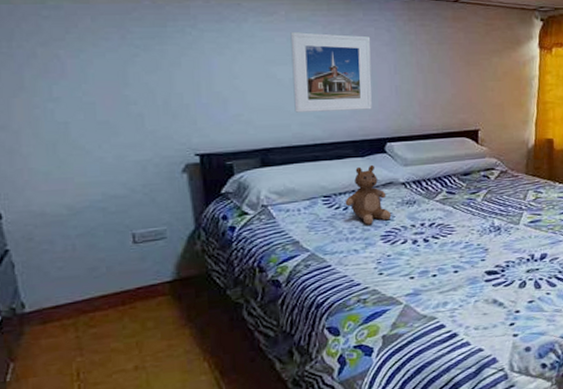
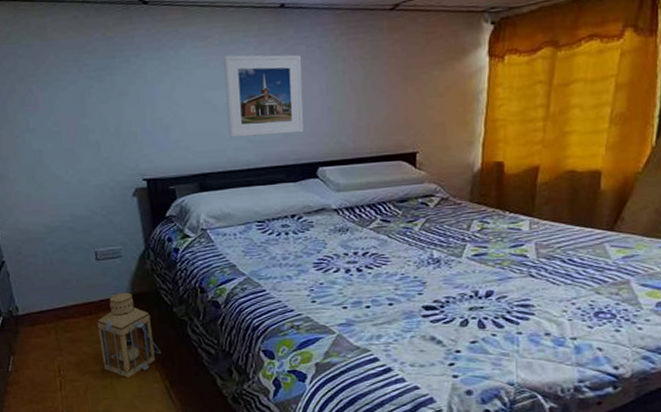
lantern: none [131,277,212,374] -> present [97,292,162,379]
teddy bear: present [345,164,392,225] -> none [278,190,324,251]

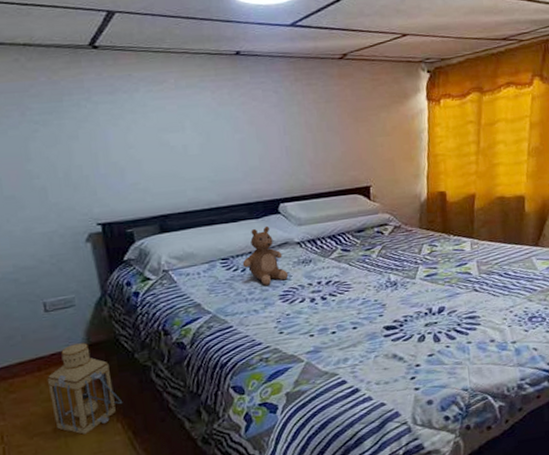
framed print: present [223,54,304,138] -> none [180,98,264,178]
teddy bear: none [278,190,324,251] -> present [242,225,289,285]

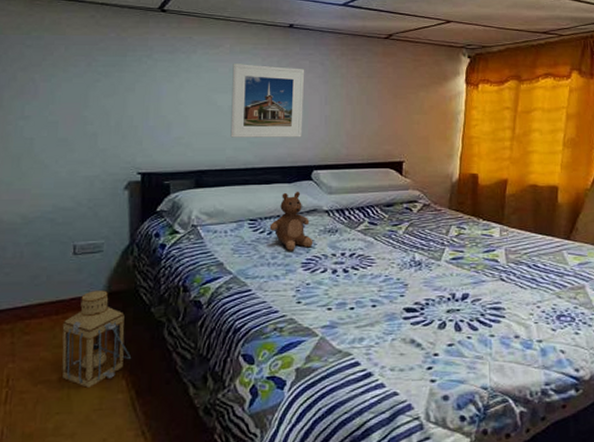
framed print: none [180,98,264,178] -> present [230,64,305,138]

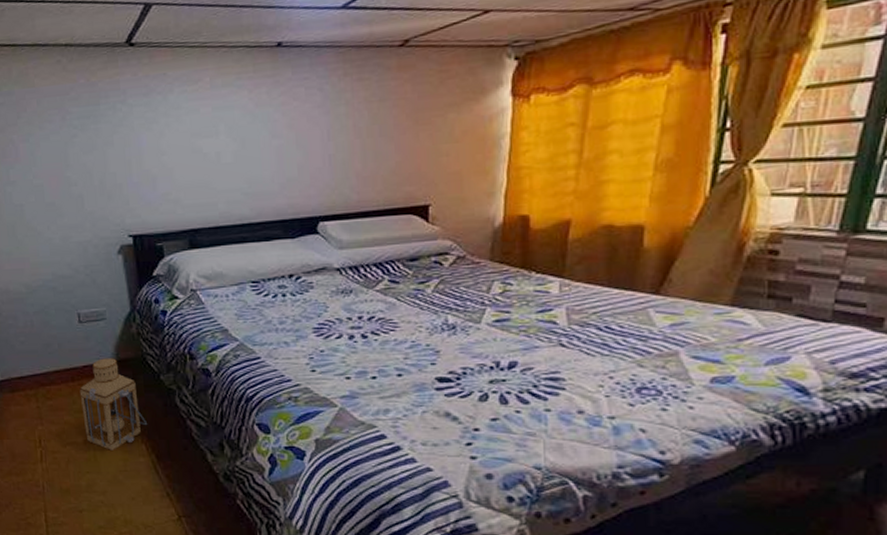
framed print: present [230,64,305,138] -> none [215,98,303,190]
teddy bear: present [269,191,313,251] -> none [274,247,325,315]

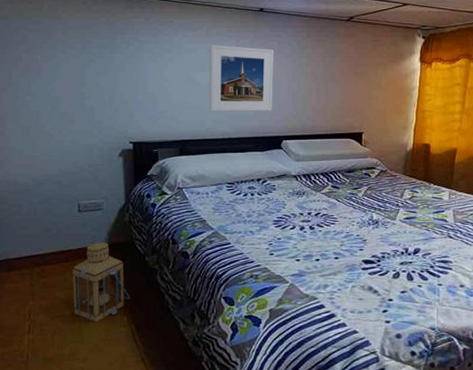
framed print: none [215,98,303,190] -> present [209,45,274,111]

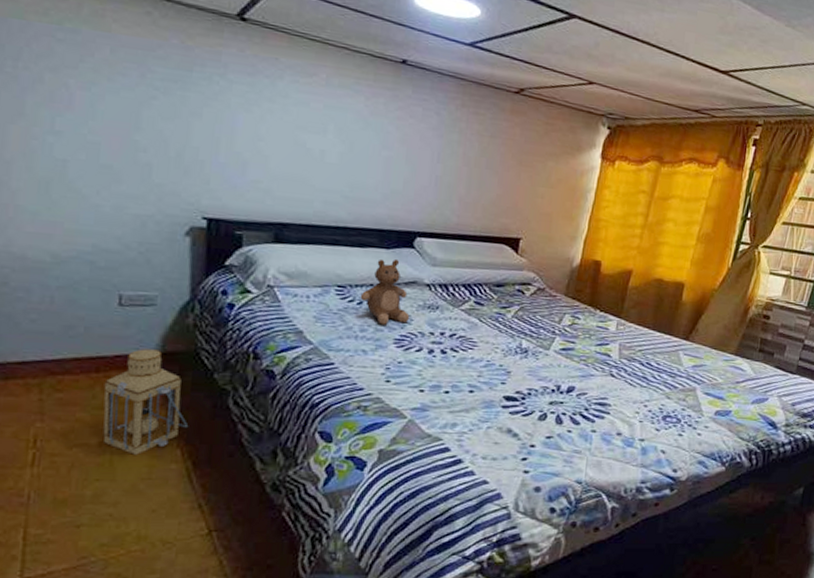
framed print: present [209,45,274,111] -> none [320,99,417,198]
teddy bear: none [245,158,283,210] -> present [360,258,410,325]

